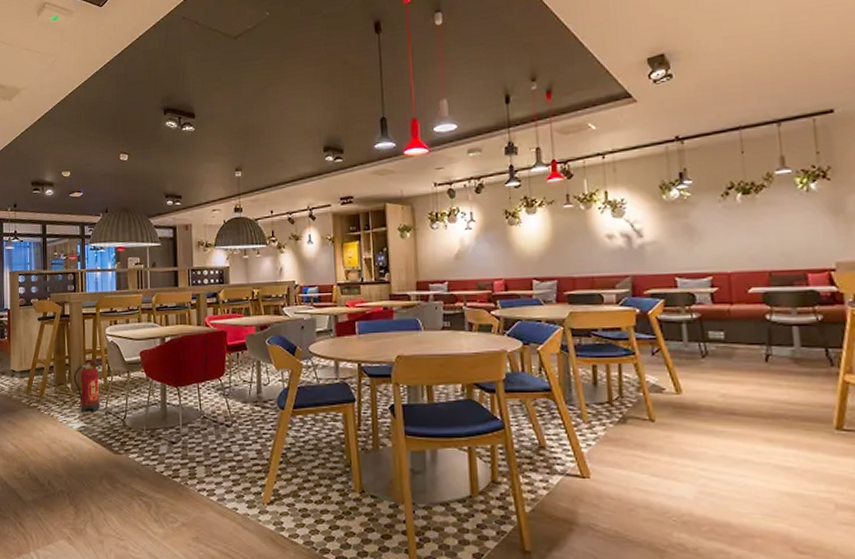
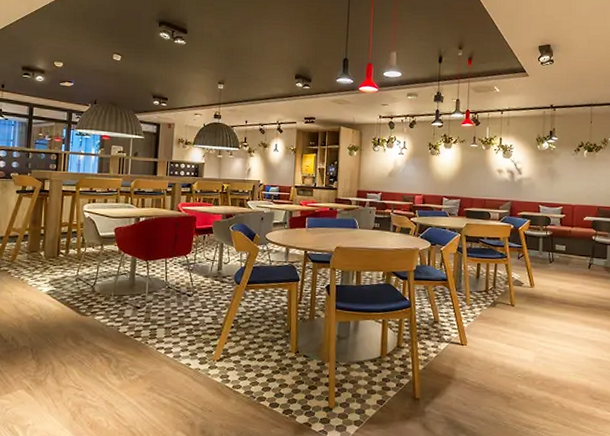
fire extinguisher: present [73,359,101,412] -> none [47,231,77,278]

